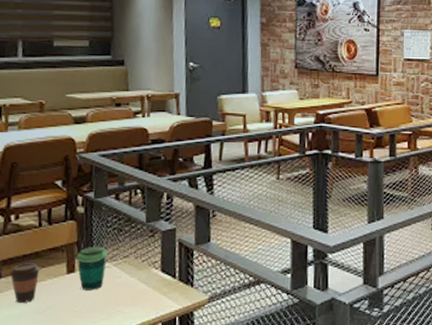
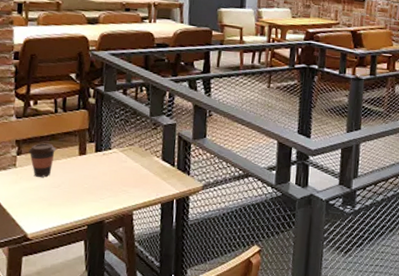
cup: present [77,246,108,290] -> none [88,133,115,171]

